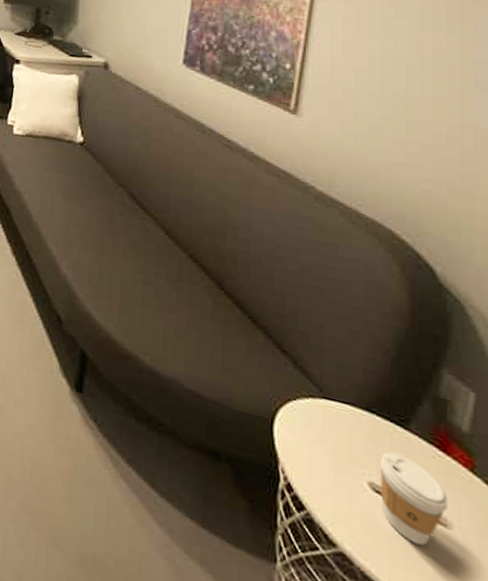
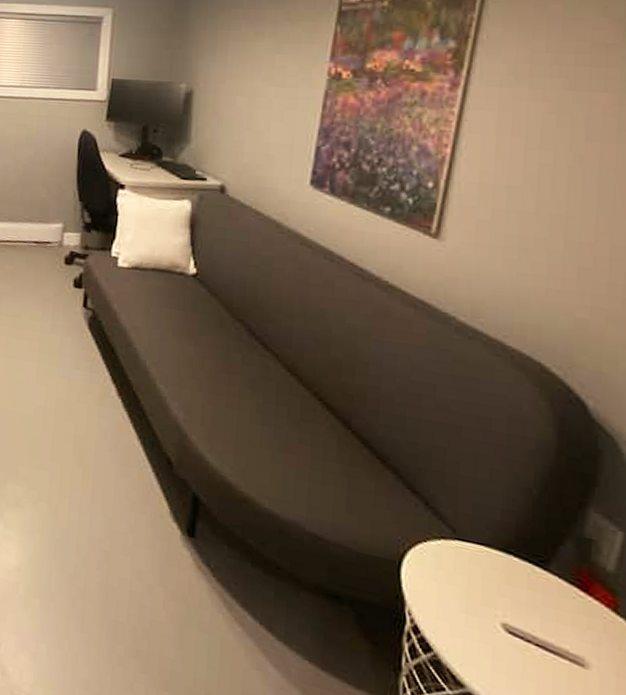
coffee cup: present [381,451,449,546] -> none [514,592,588,686]

